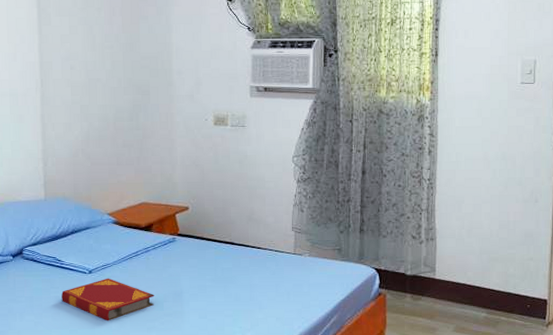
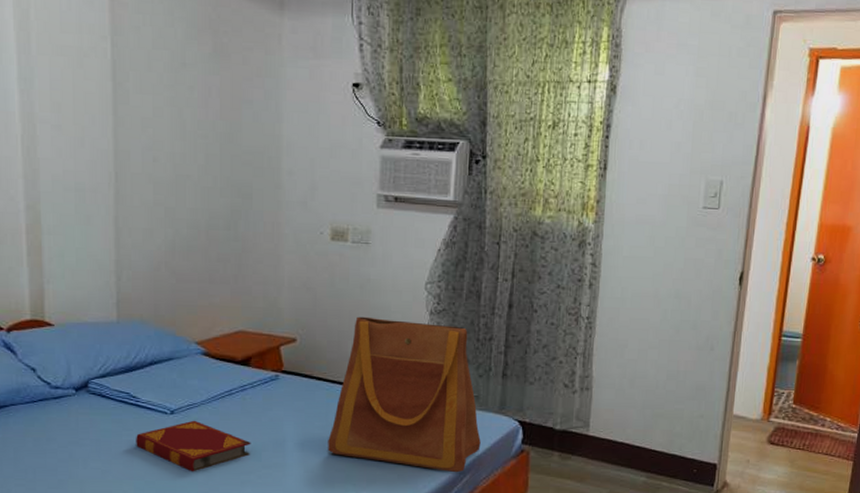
tote bag: none [217,186,344,315] -> present [328,316,481,473]

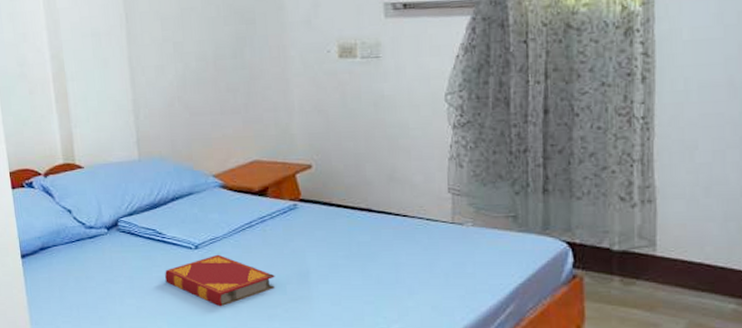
tote bag: present [328,316,481,473] -> none [353,136,524,303]

